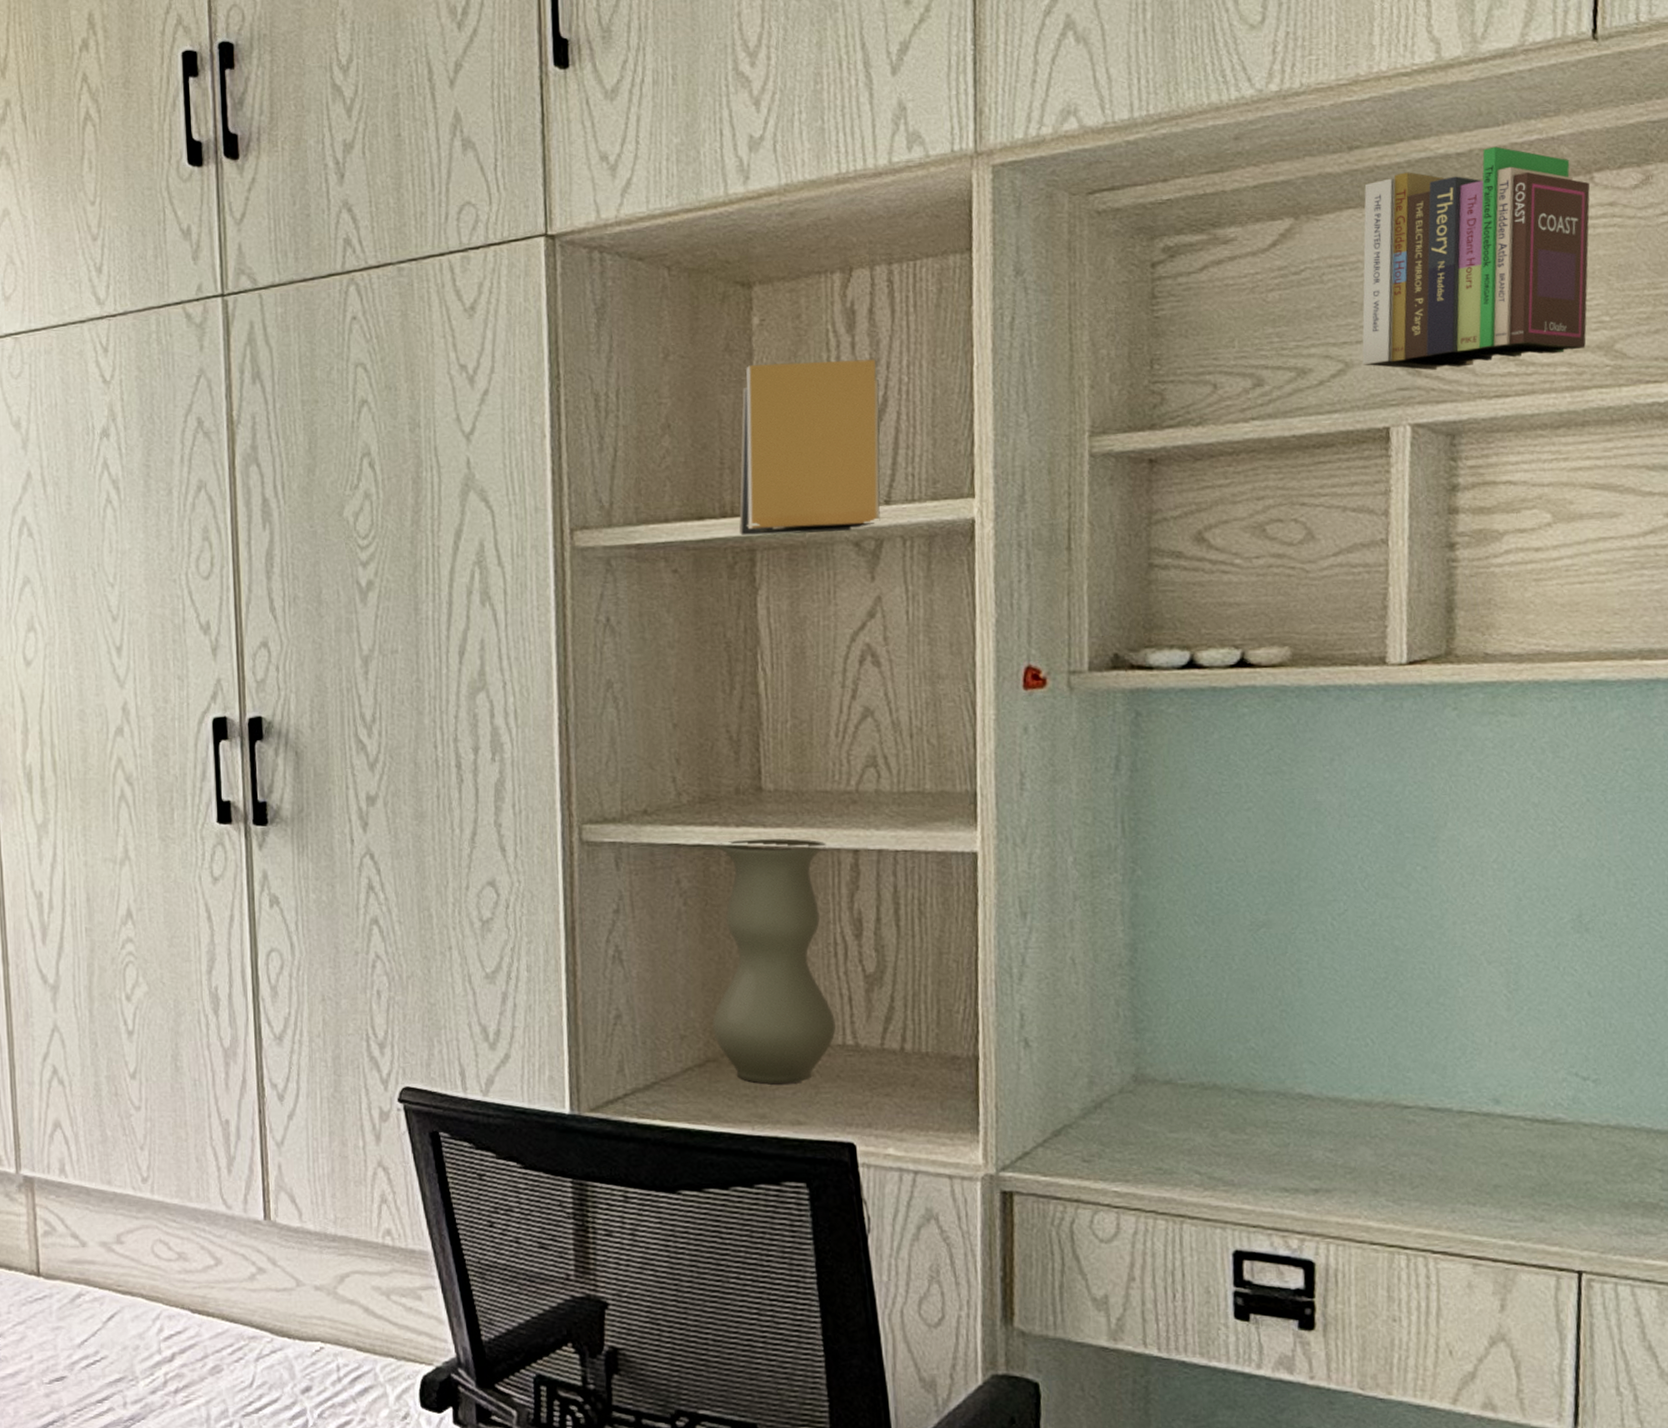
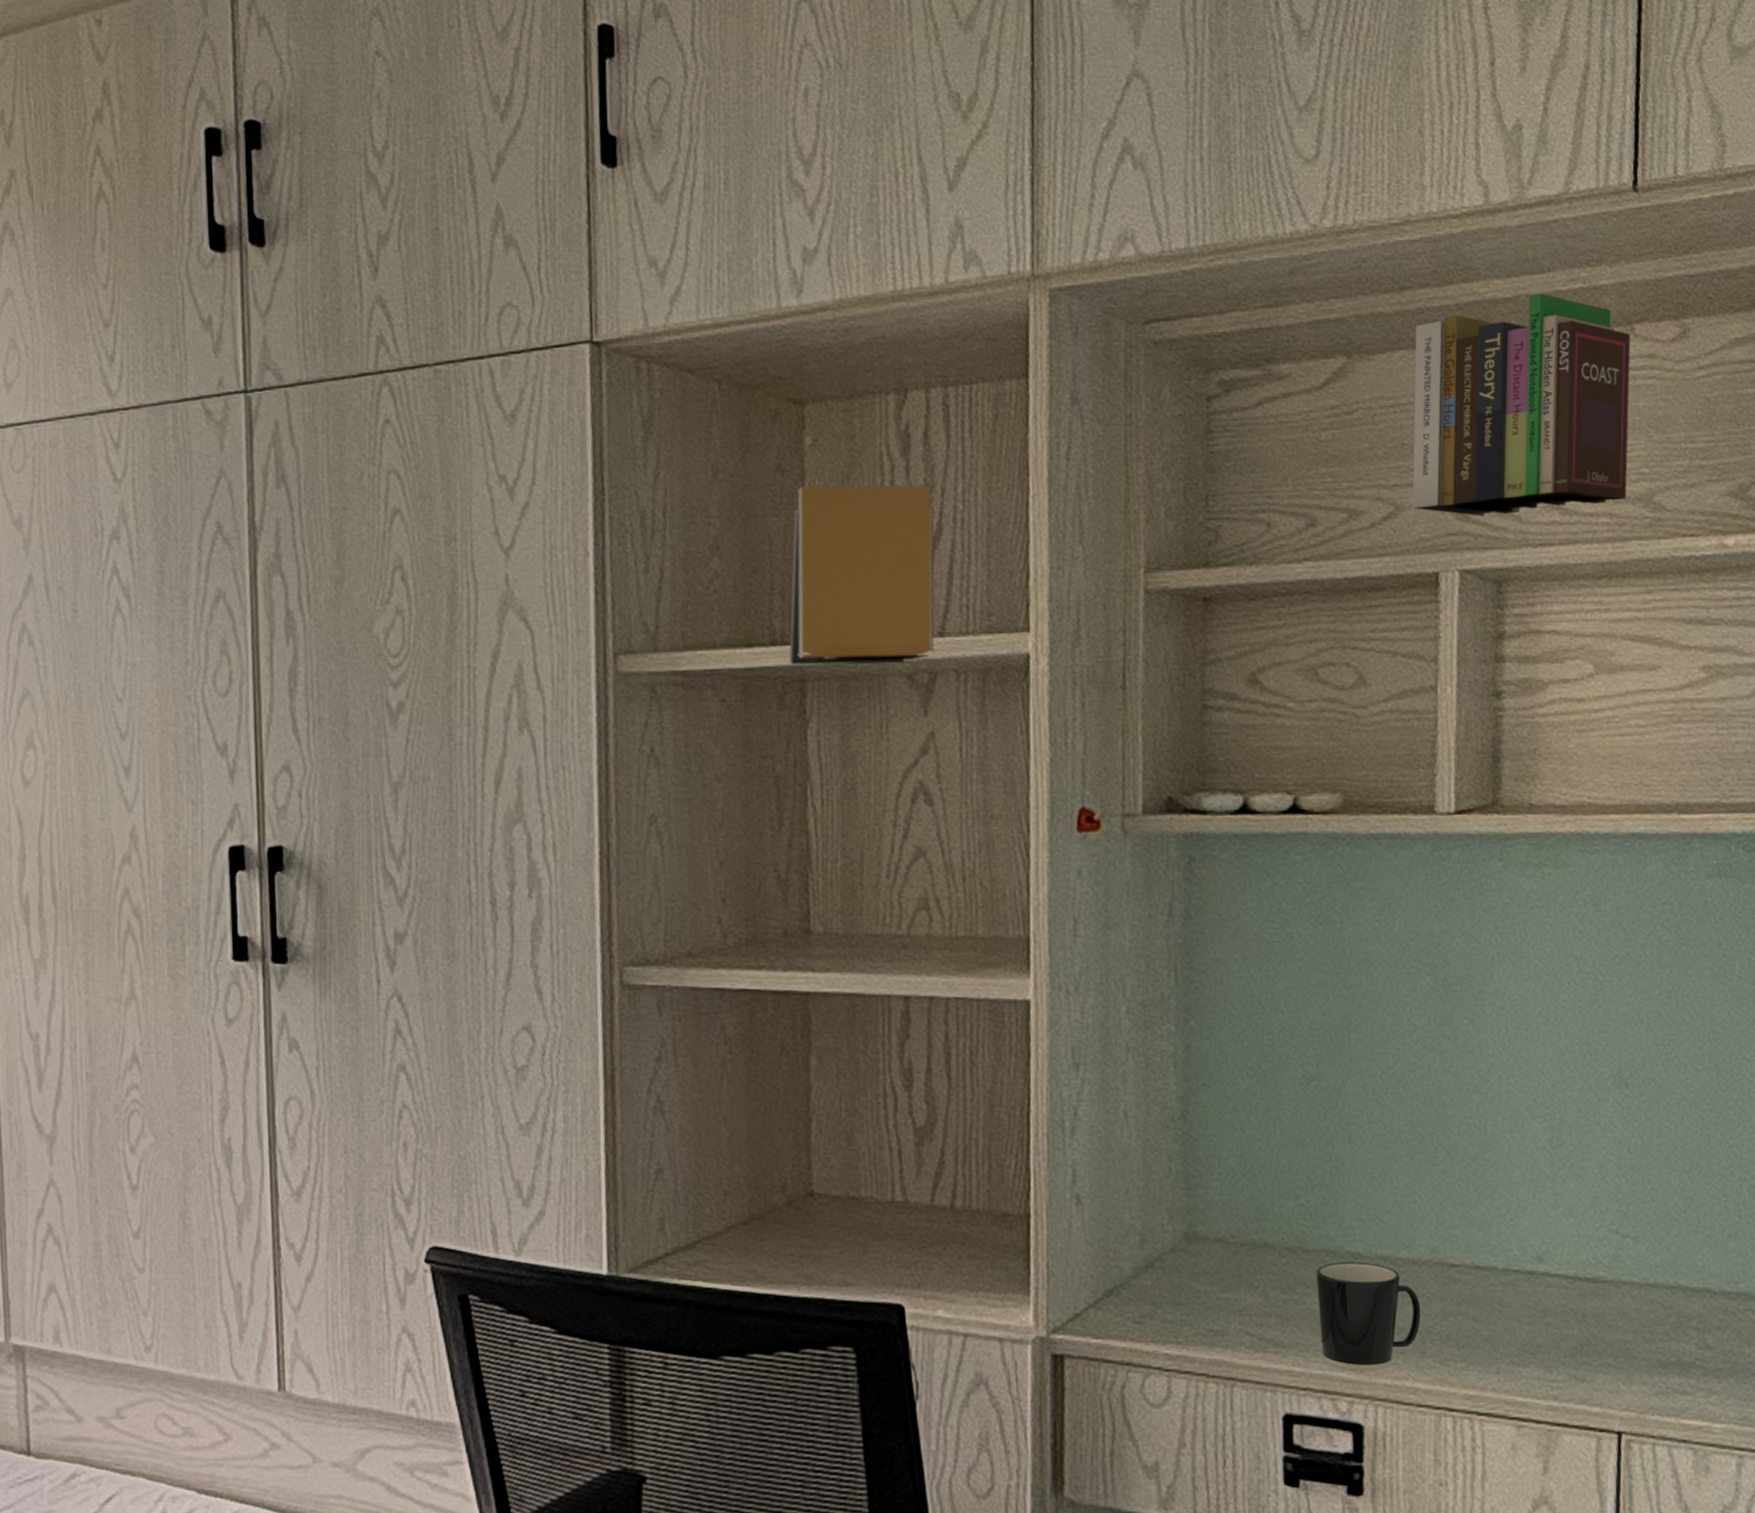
vase: present [712,838,836,1084] -> none [757,983,885,1243]
mug: none [1265,1103,1374,1210] -> present [1316,1262,1421,1372]

